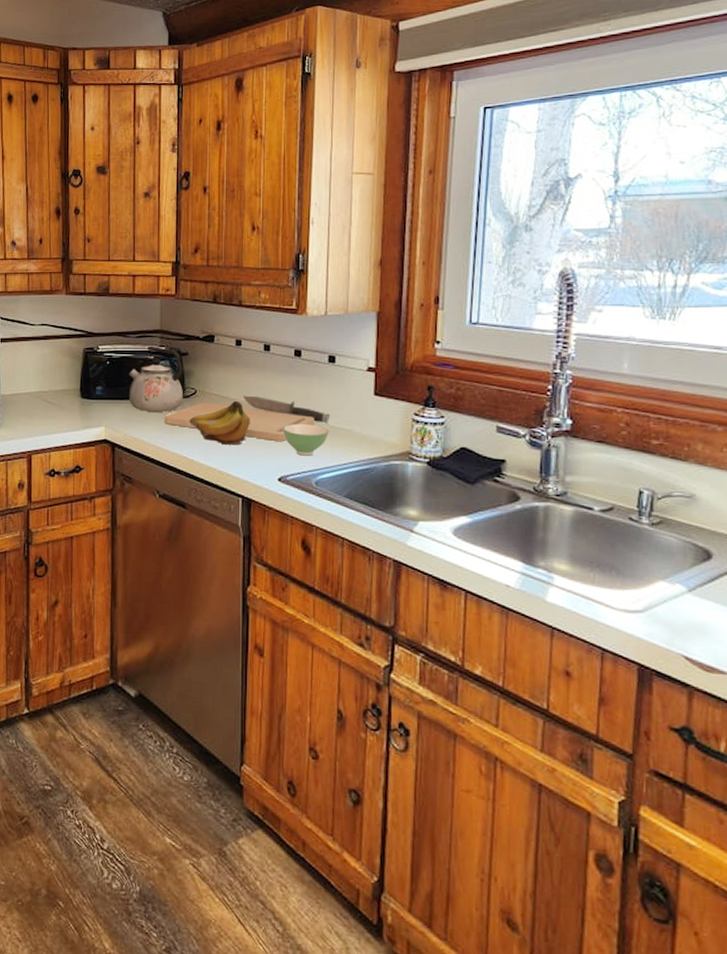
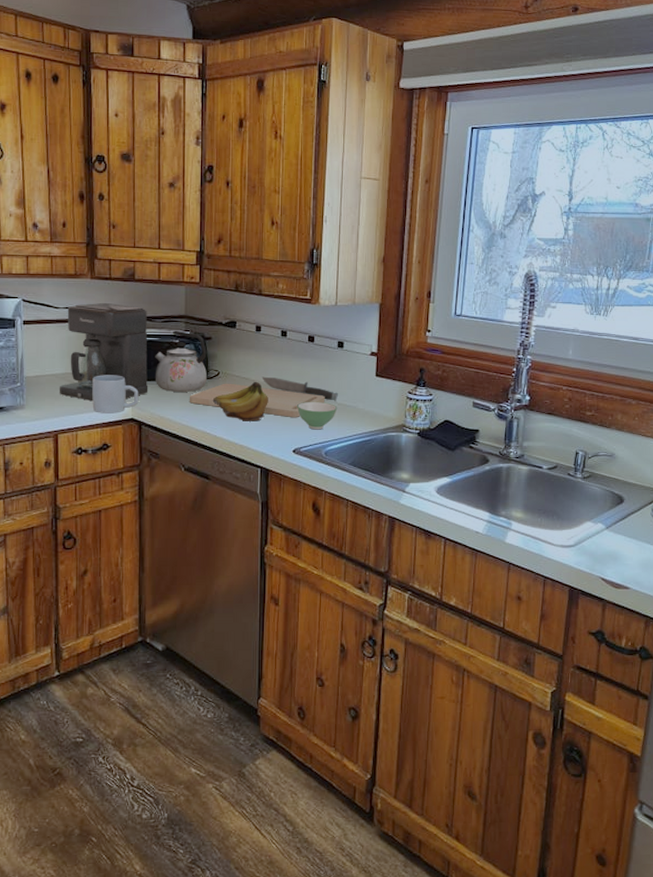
coffee maker: none [33,319,122,421] -> present [59,303,149,402]
mug: none [64,393,112,434] -> present [91,375,139,414]

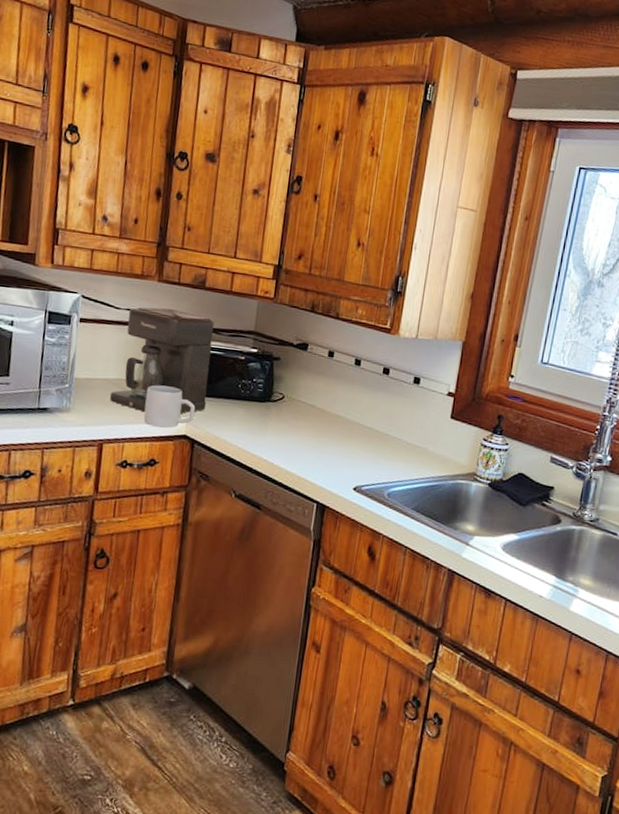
kettle: present [155,330,207,392] -> none [214,346,274,414]
cutting board: present [190,383,325,418] -> none [249,408,394,454]
fruit: present [212,382,268,421] -> none [273,410,334,453]
knife: present [262,376,338,402] -> none [329,405,408,441]
bowl: present [296,401,338,430] -> none [362,437,406,469]

